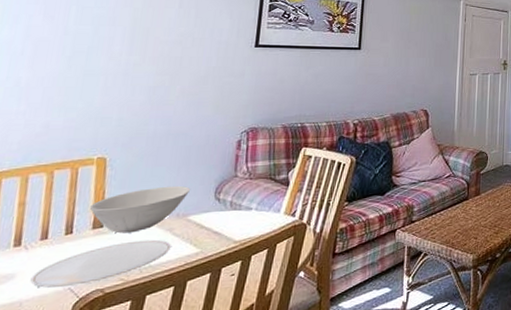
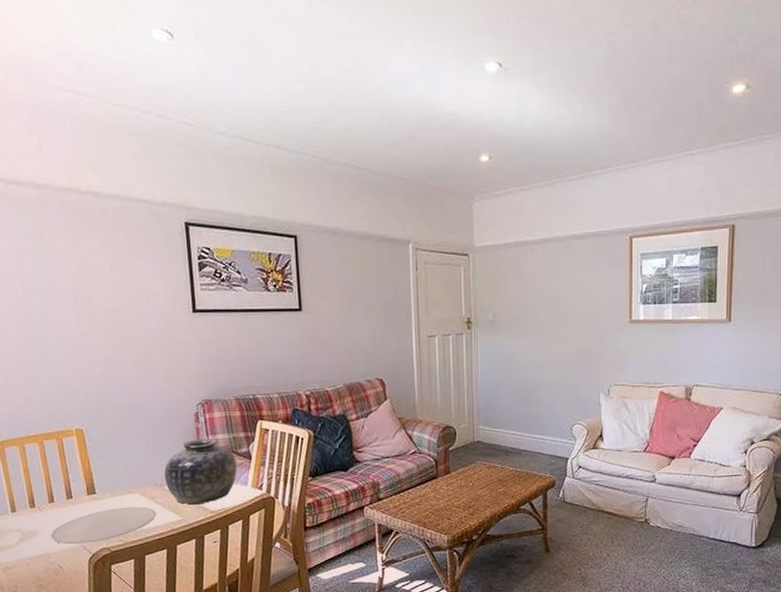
bowl: present [89,185,191,234] -> none [80,457,162,500]
vase: none [189,166,274,235] -> present [164,438,238,505]

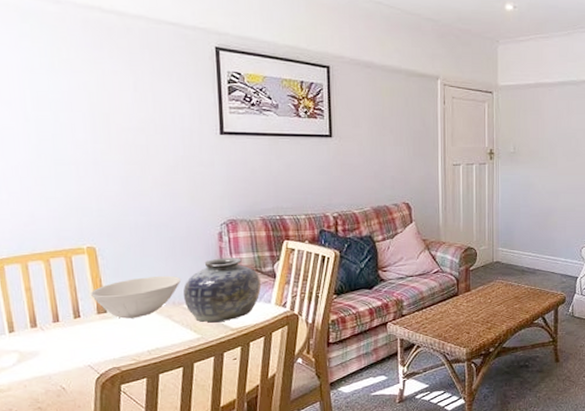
plate: present [50,506,156,545] -> none [53,325,173,365]
bowl: none [80,457,162,500] -> present [90,275,182,319]

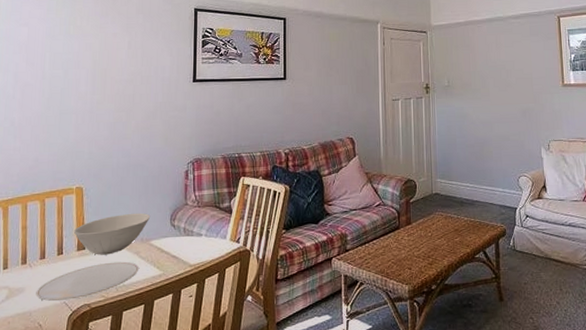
plate: none [53,325,173,365] -> present [35,261,139,302]
vase: present [184,258,262,323] -> none [151,194,219,259]

